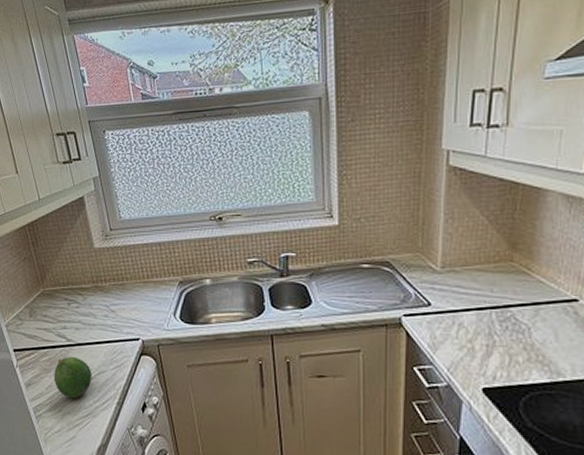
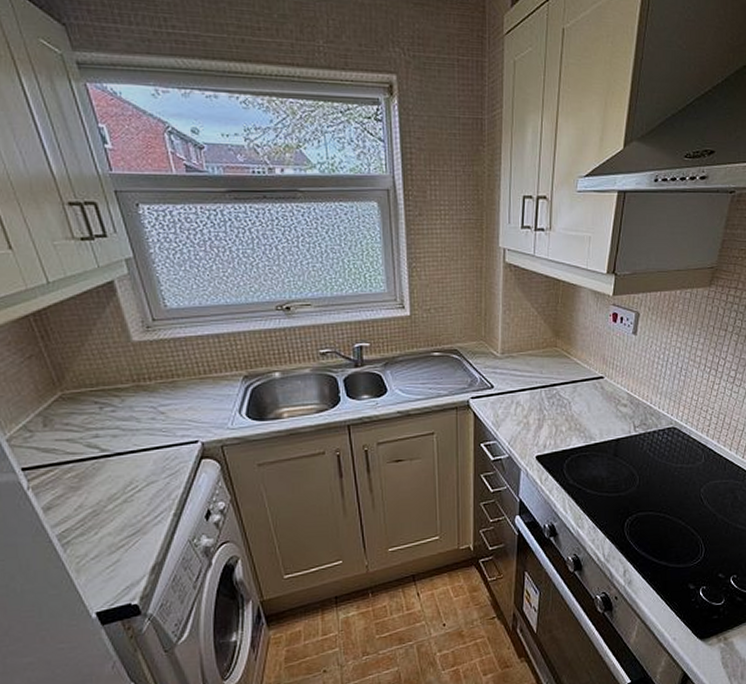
fruit: present [54,356,92,398] -> none [84,468,139,516]

